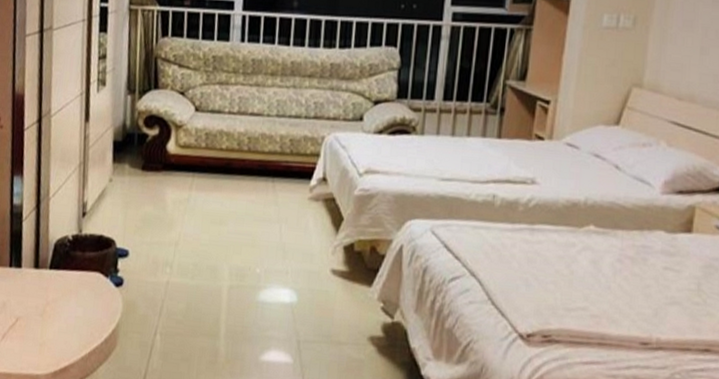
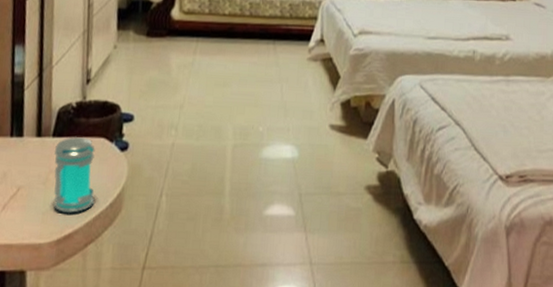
jar: none [51,270,91,346] -> present [54,137,95,213]

